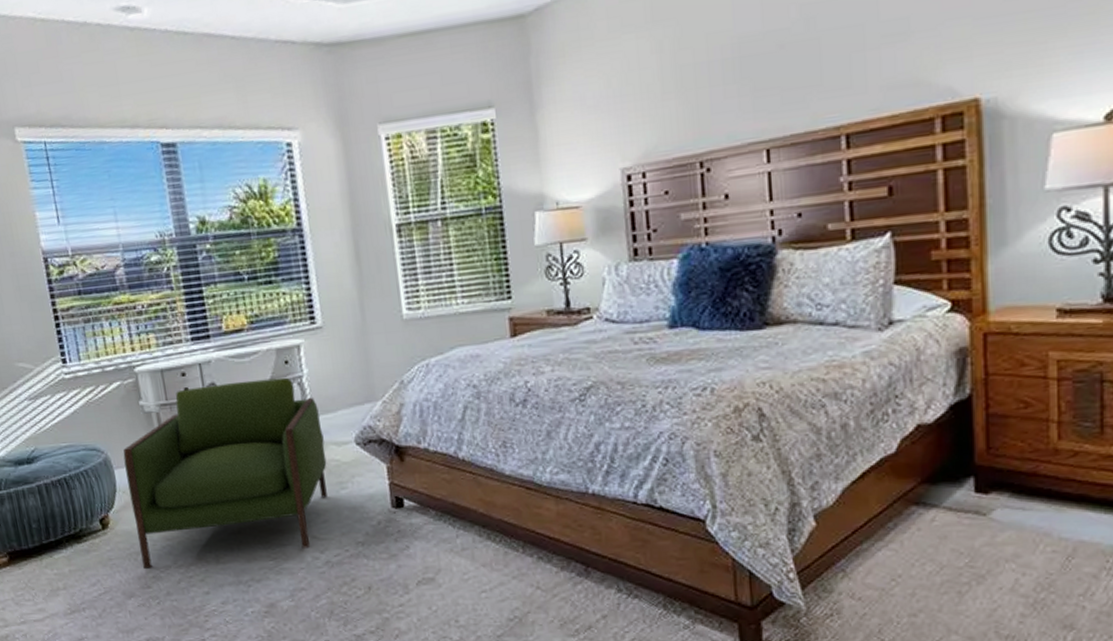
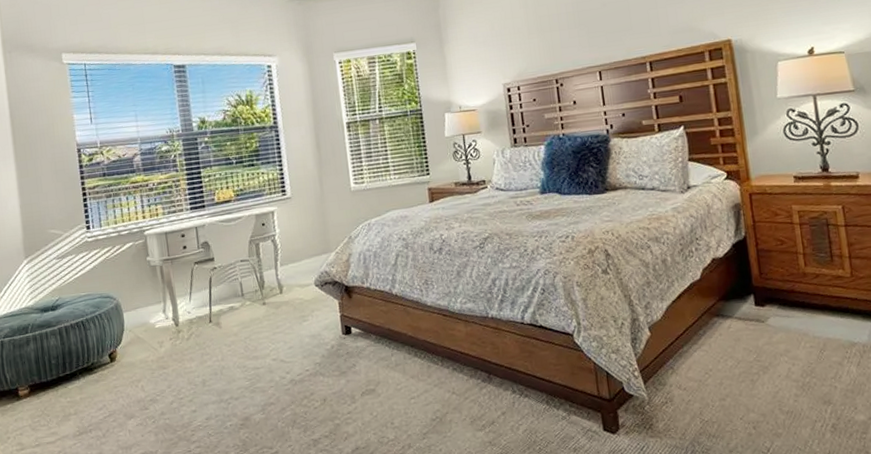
armchair: present [123,377,327,569] -> none [131,236,293,393]

